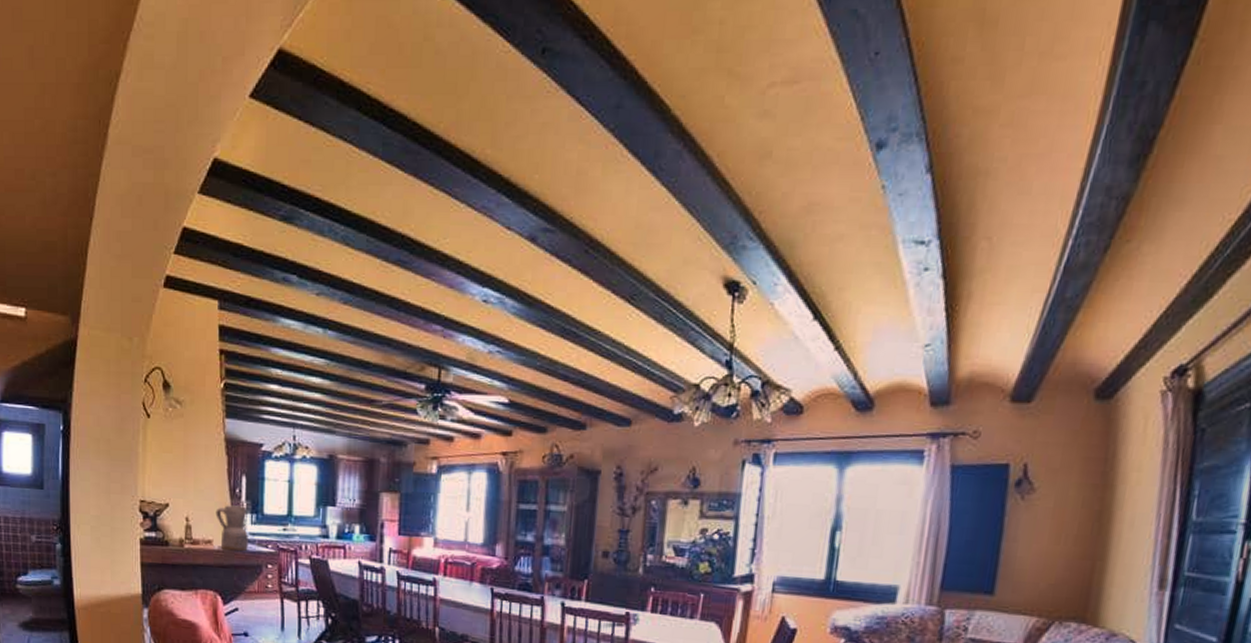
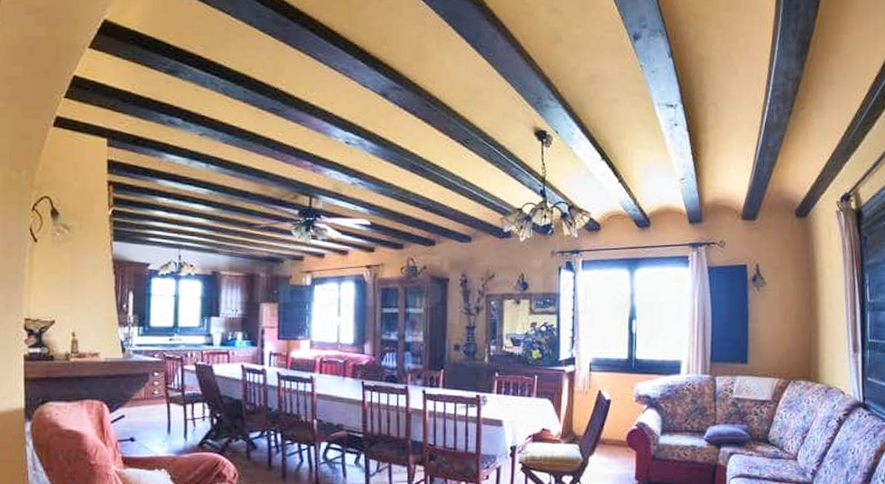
ceramic pitcher: present [215,505,248,552] -> none [102,319,135,363]

